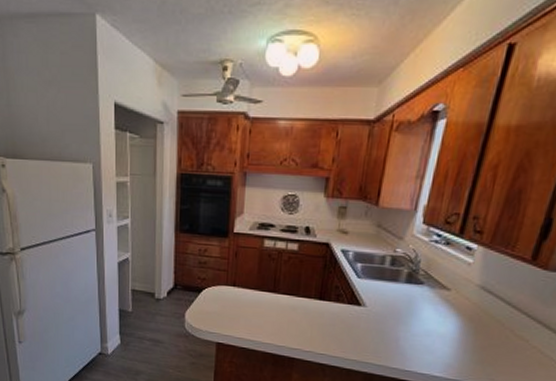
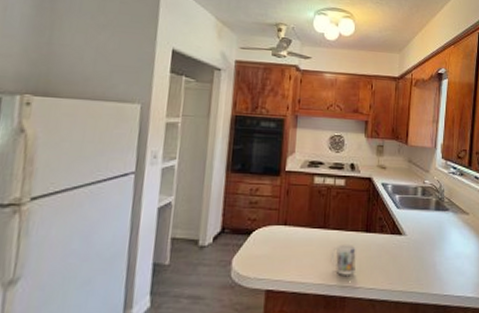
mug: none [280,308,308,340] -> present [330,243,356,277]

